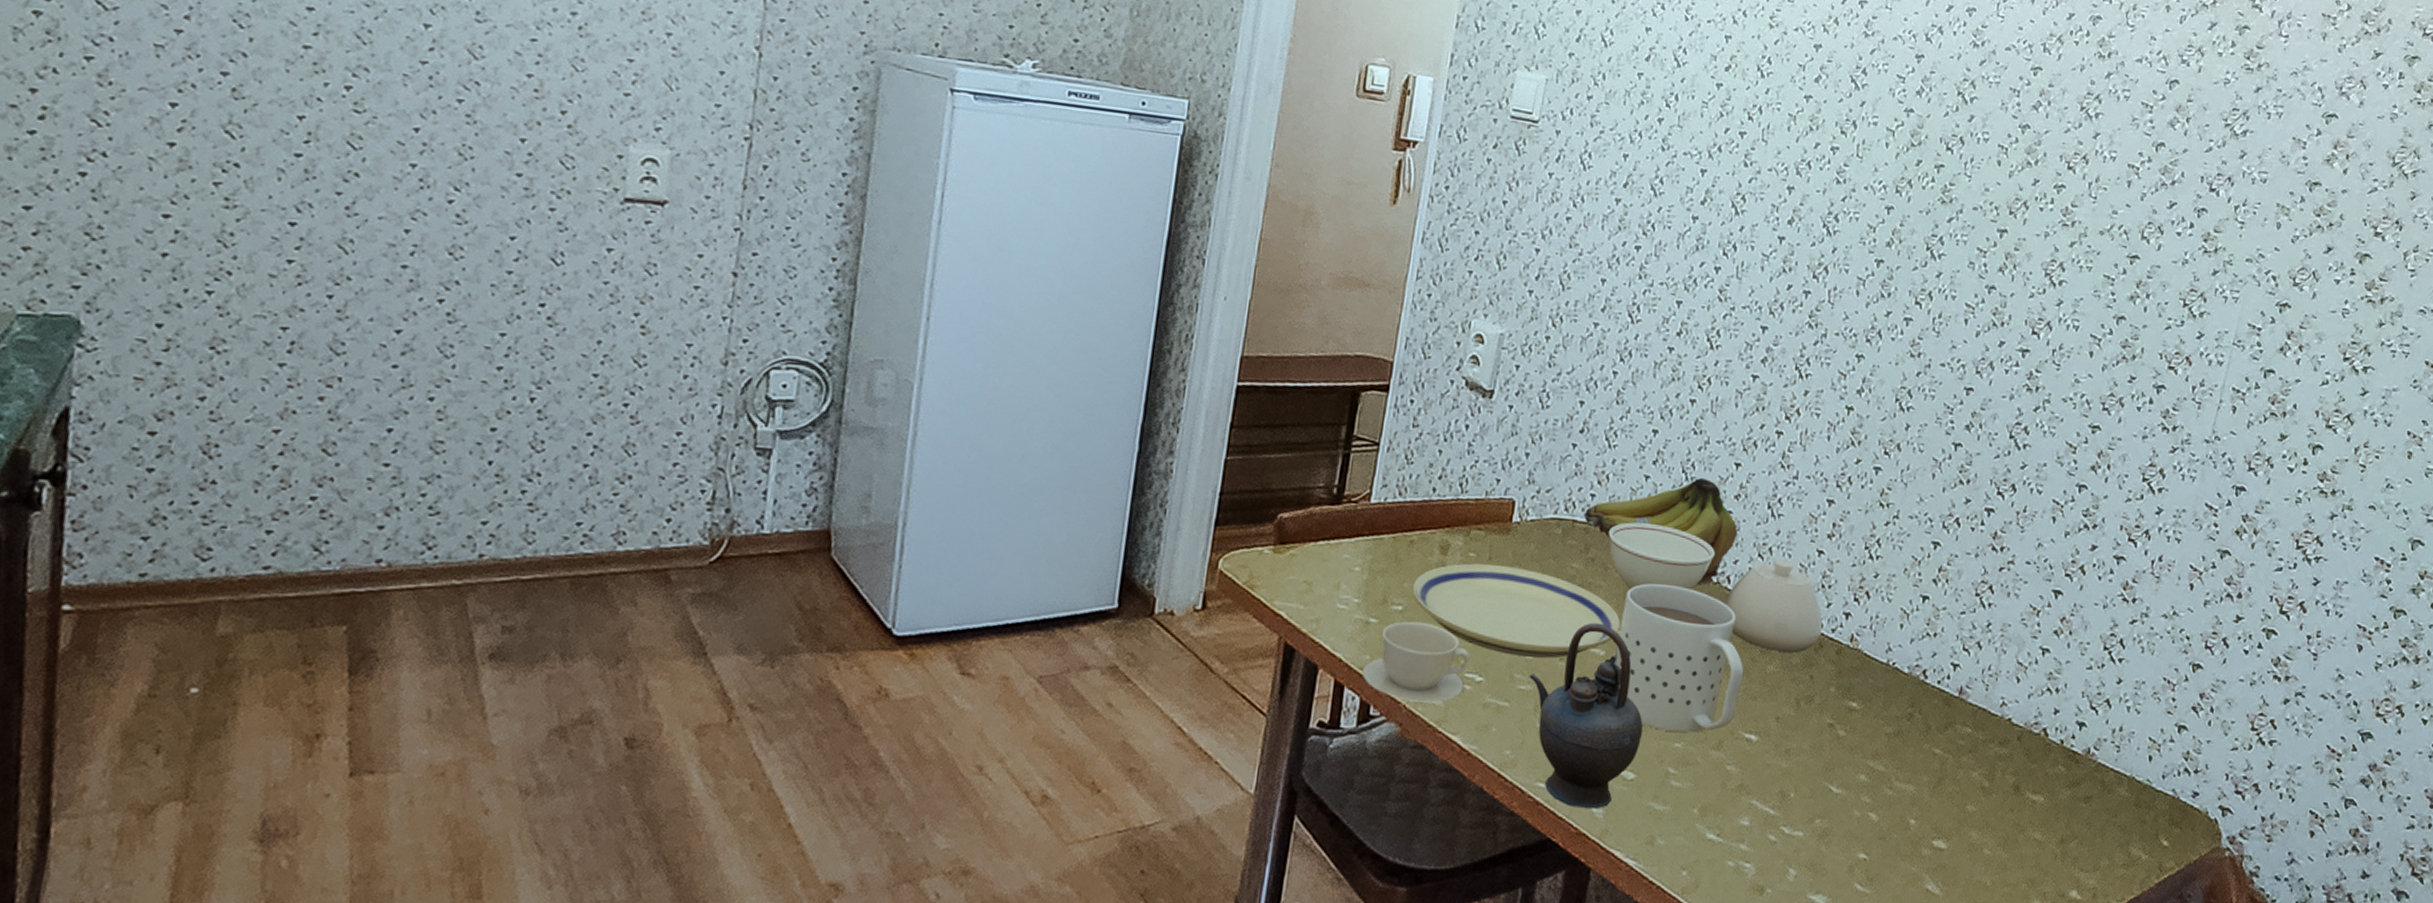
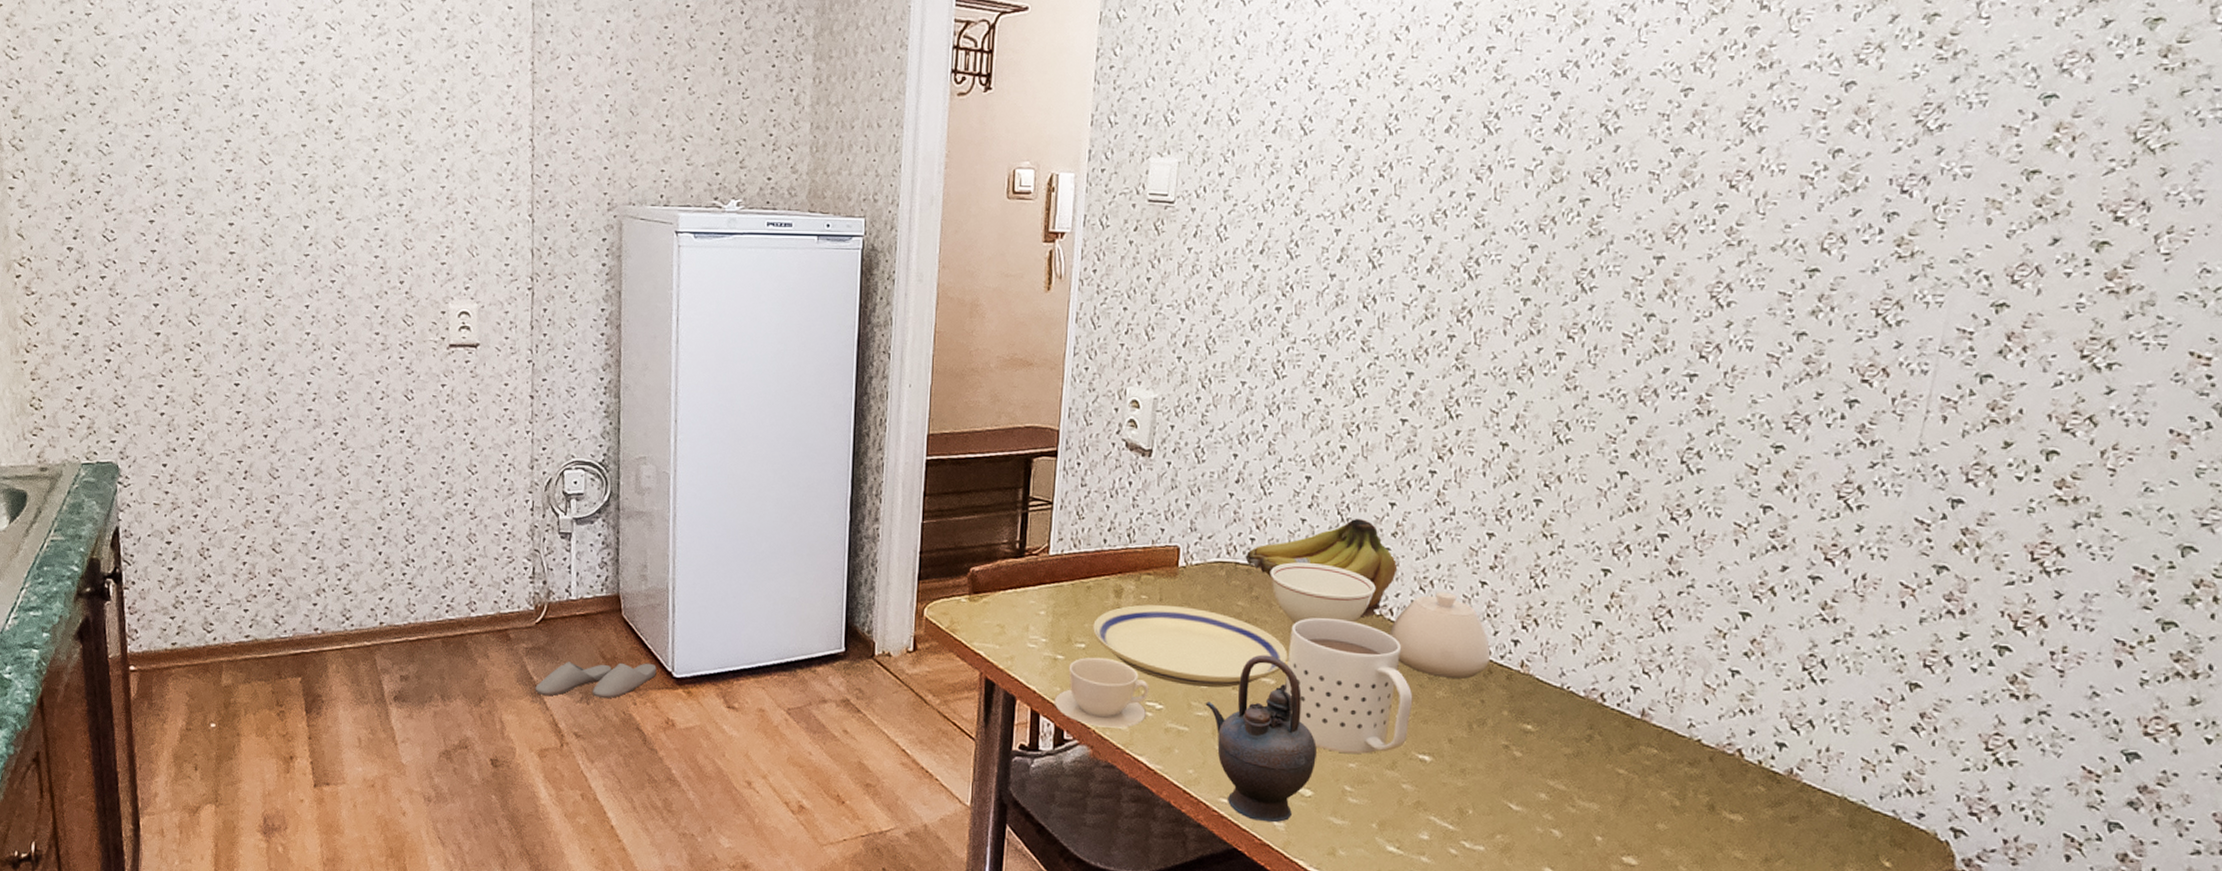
slippers: none [699,613,872,661] -> present [535,662,657,699]

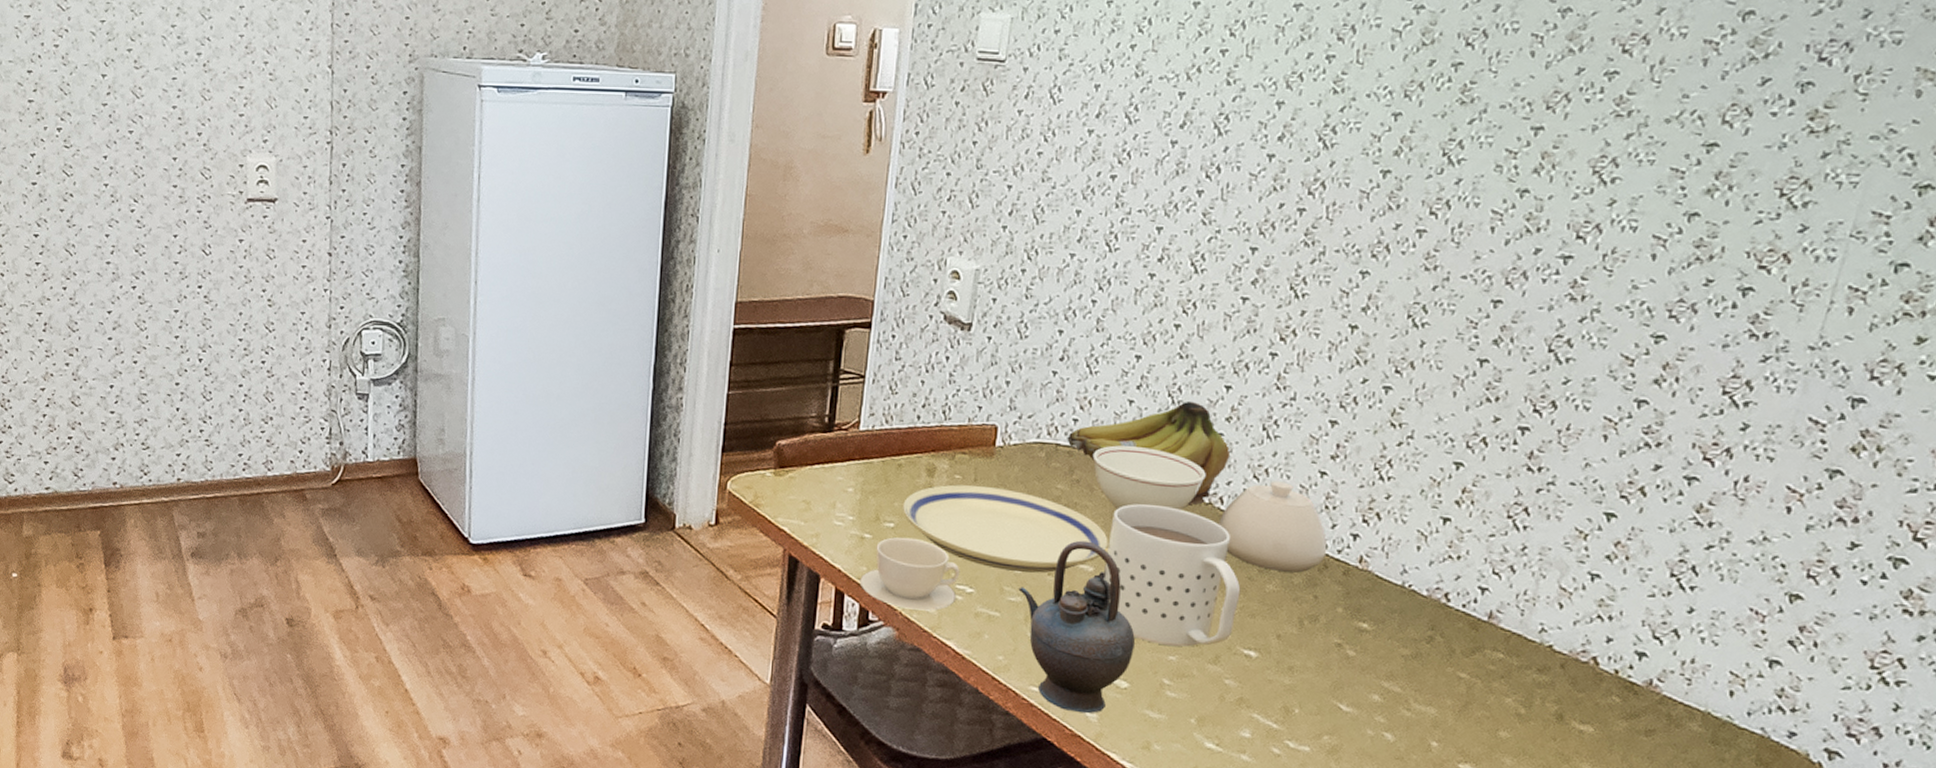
slippers: present [535,662,657,699] -> none [331,524,453,563]

